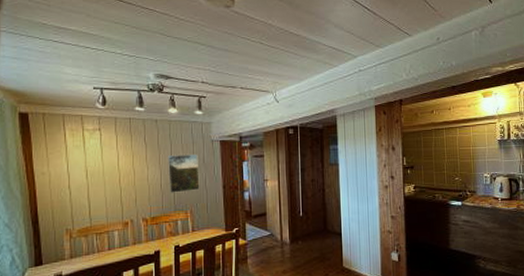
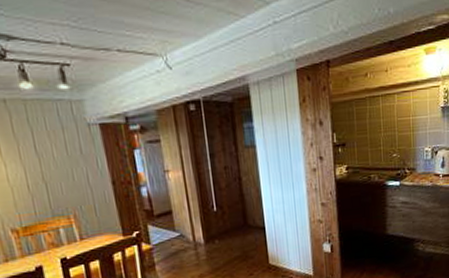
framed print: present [167,155,200,193] -> none [29,144,82,196]

